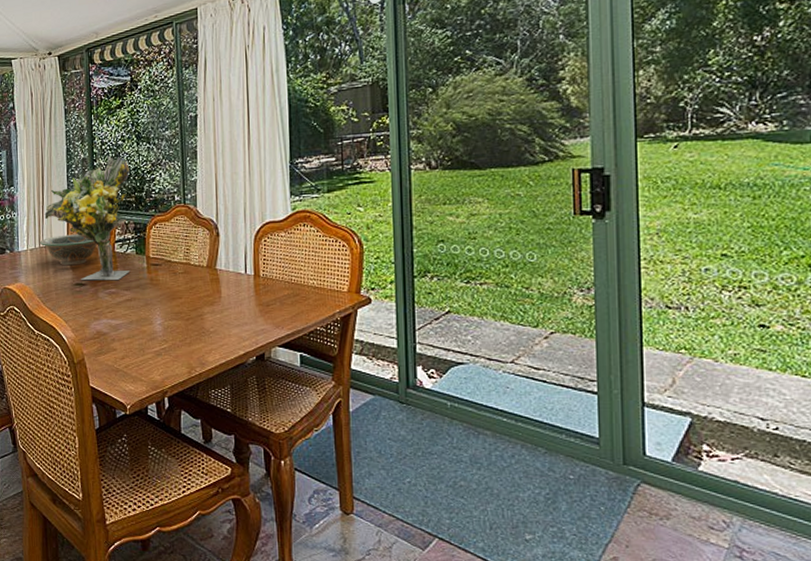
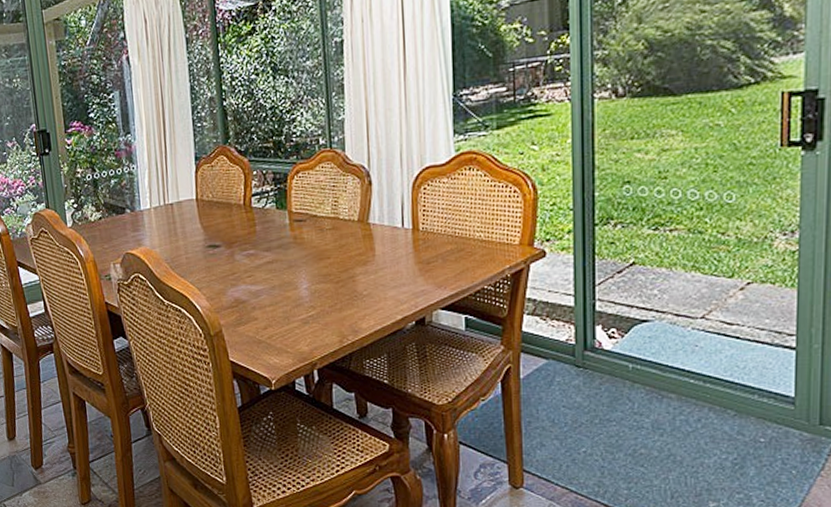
decorative bowl: present [39,234,98,266] -> none [164,187,232,226]
bouquet: present [44,155,131,281] -> none [168,93,271,242]

